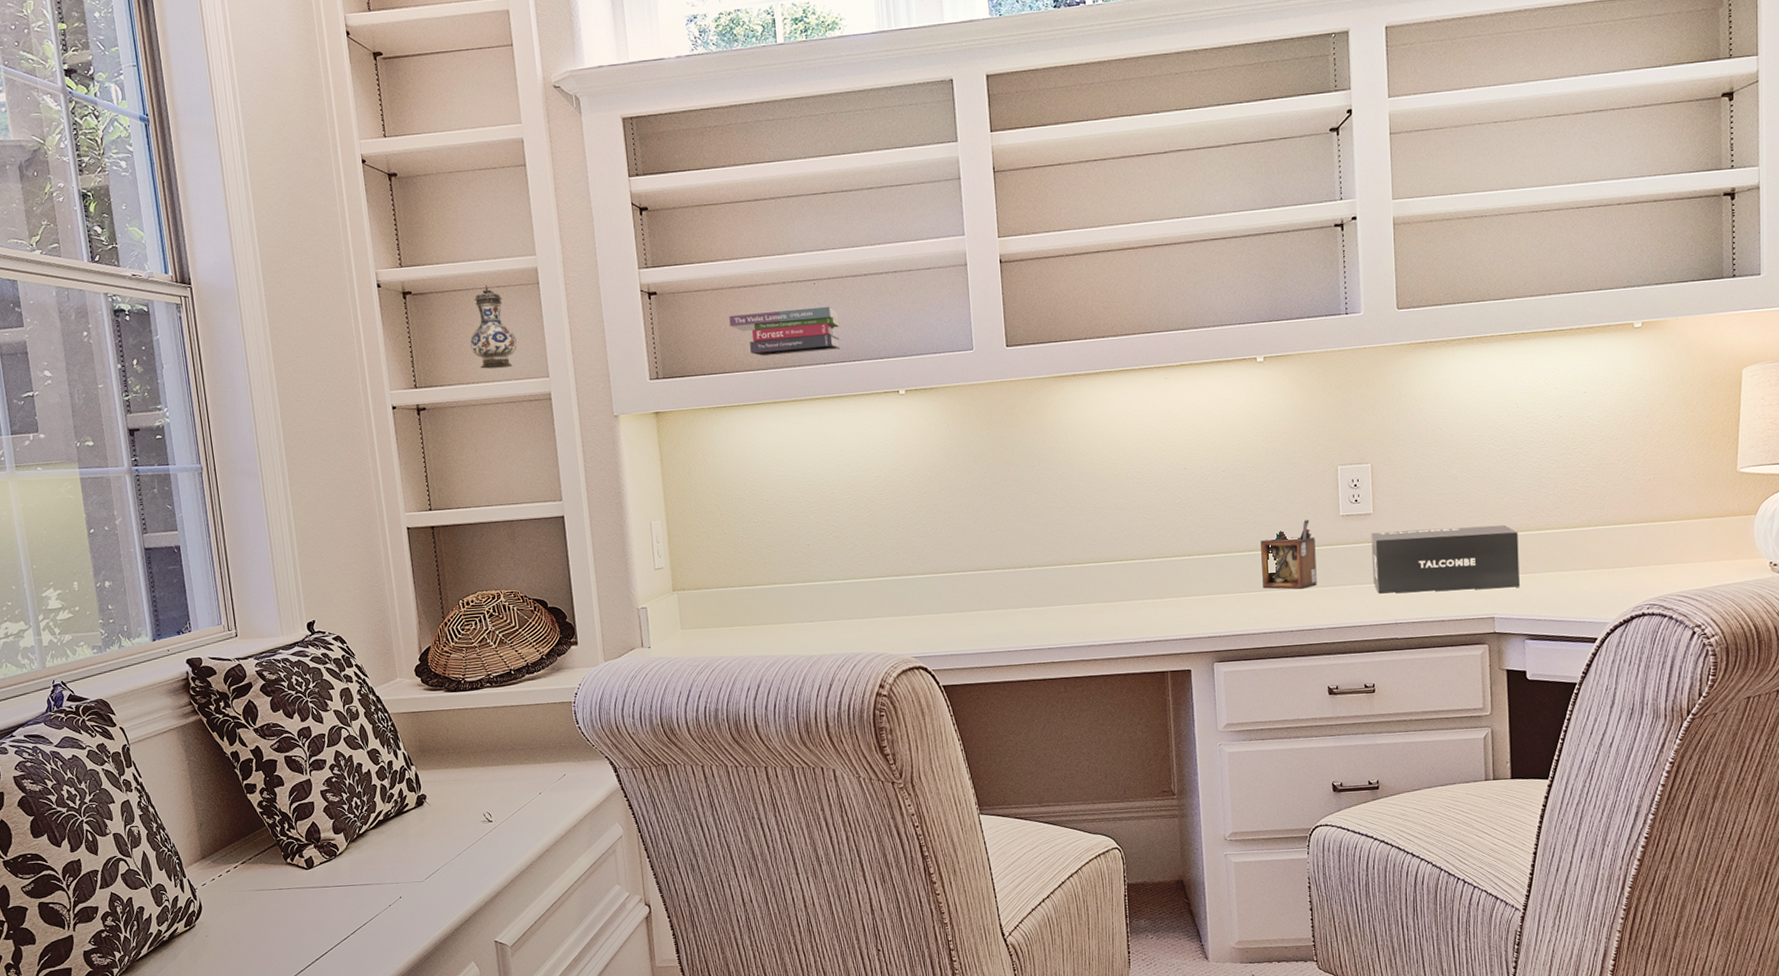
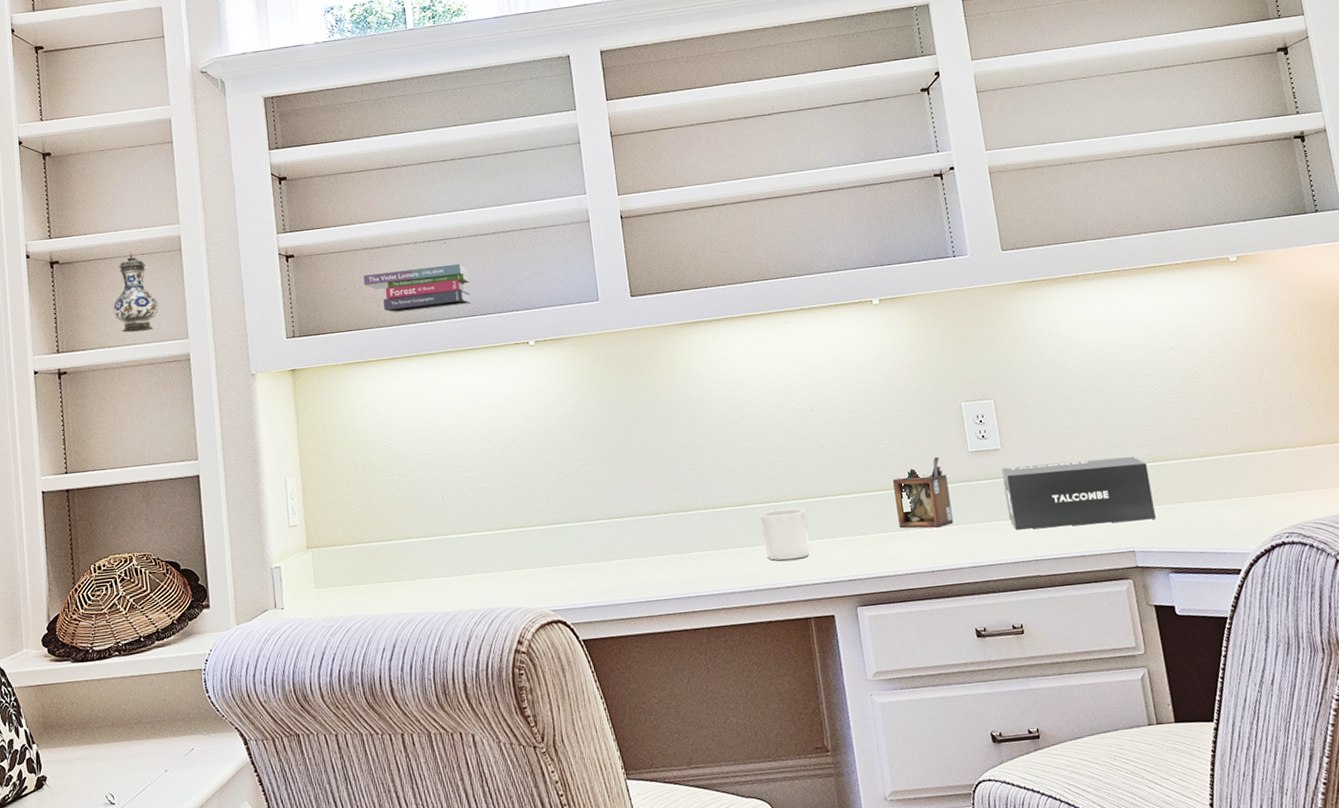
mug: none [1124,565,1172,618] -> present [759,508,810,562]

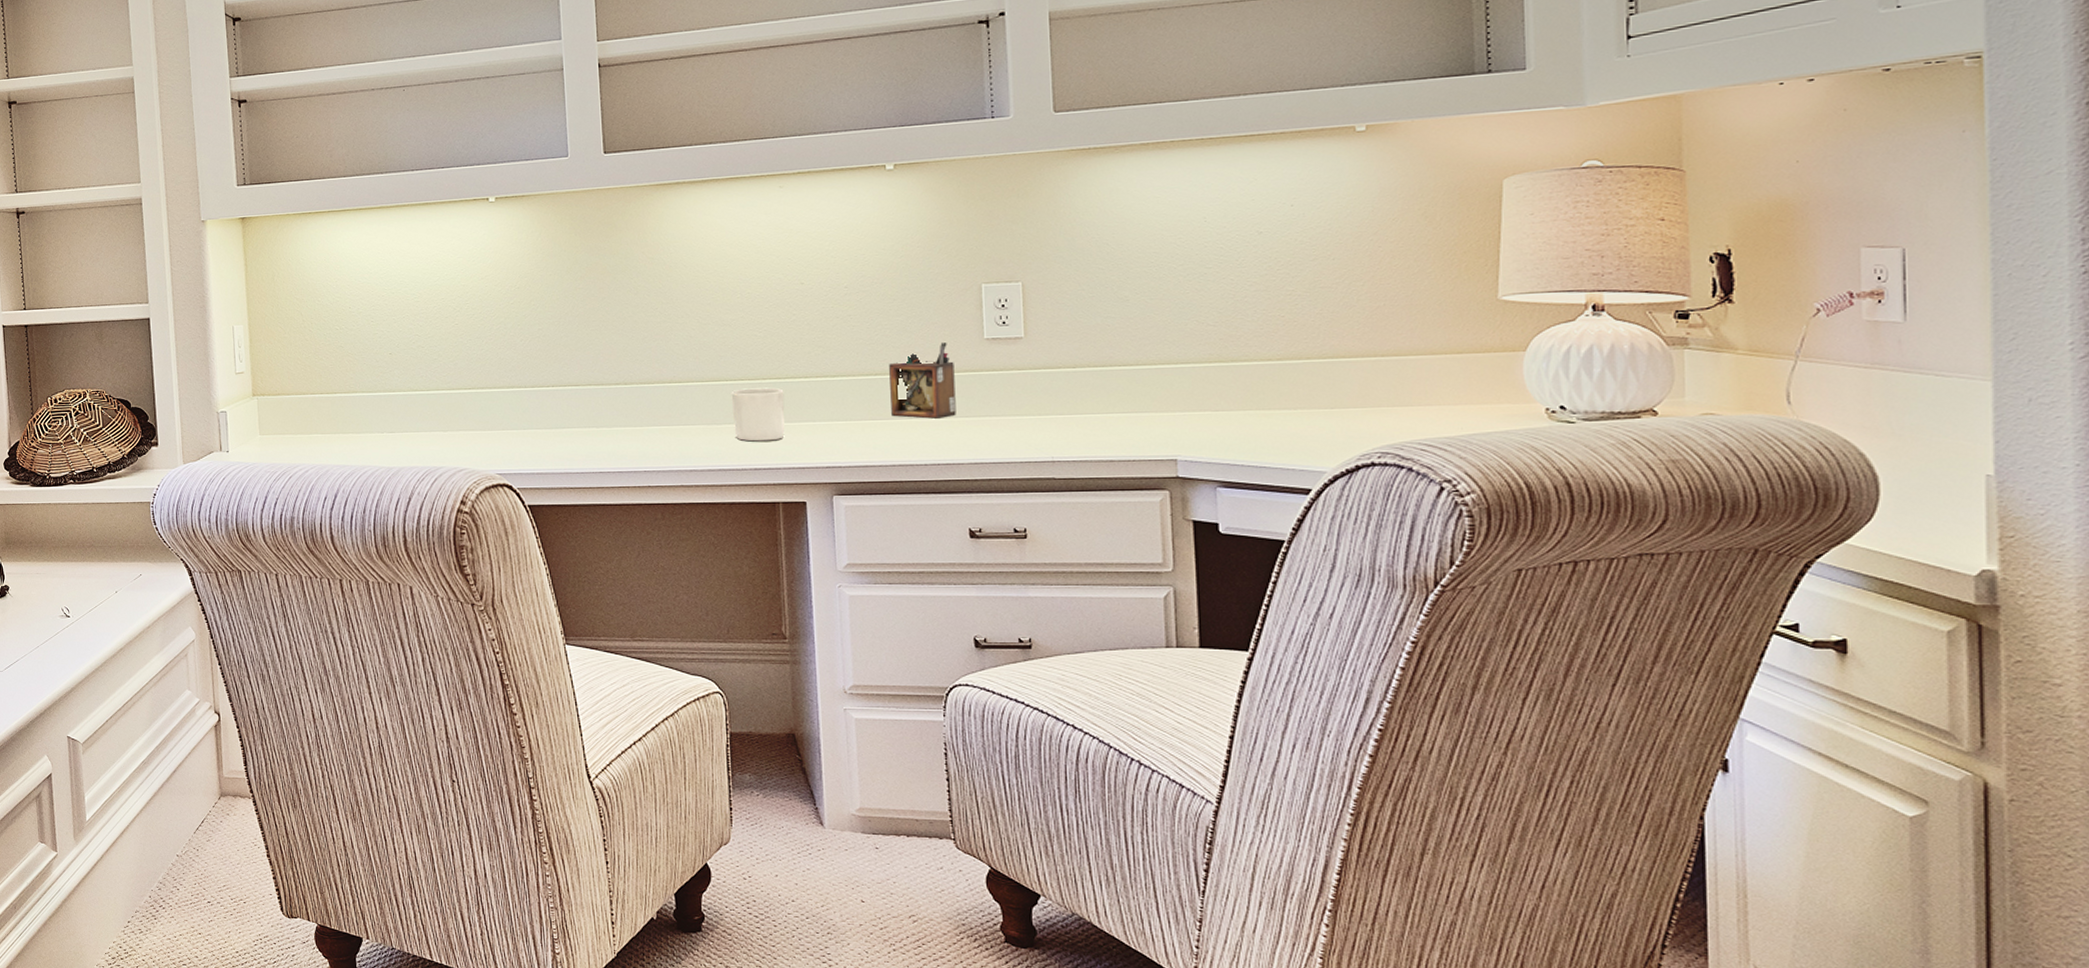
lidded jug: present [113,253,158,333] -> none [68,94,112,175]
books: present [363,263,471,313] -> none [317,112,429,164]
box: present [1001,456,1156,530] -> none [1022,354,1209,428]

